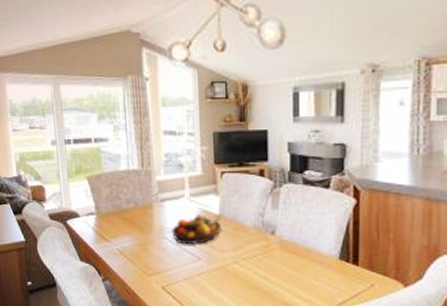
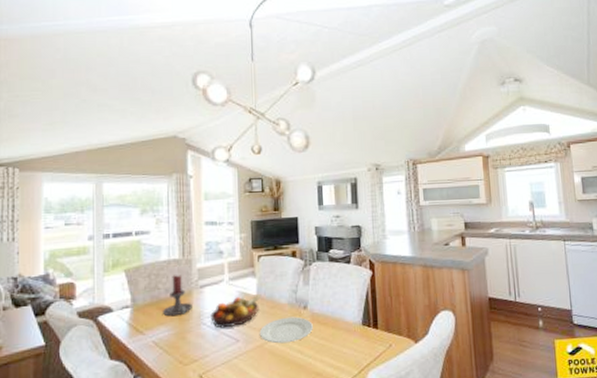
candle holder: none [125,186,153,228] -> present [163,275,192,317]
plate: none [222,241,281,268] -> present [259,316,313,344]

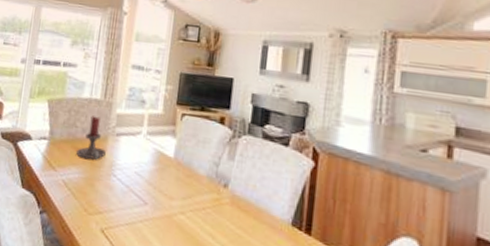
fruit bowl: present [210,293,262,329] -> none [122,154,179,187]
plate: present [259,316,313,344] -> none [169,190,231,222]

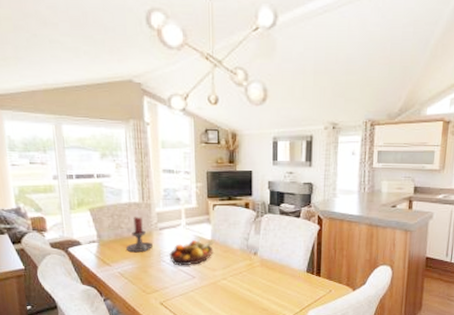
fruit bowl: none [122,154,179,187] -> present [169,238,216,266]

